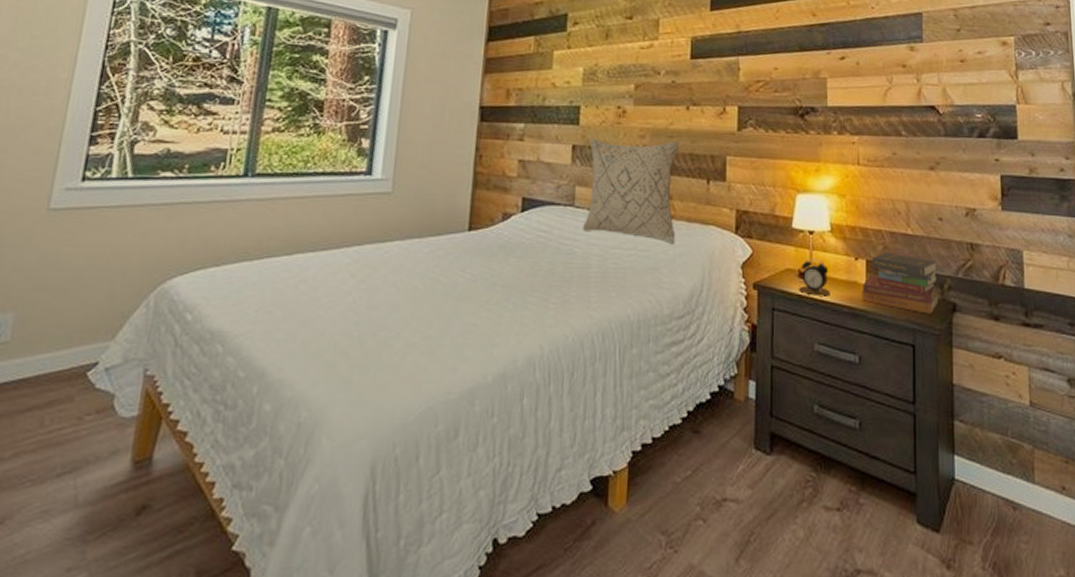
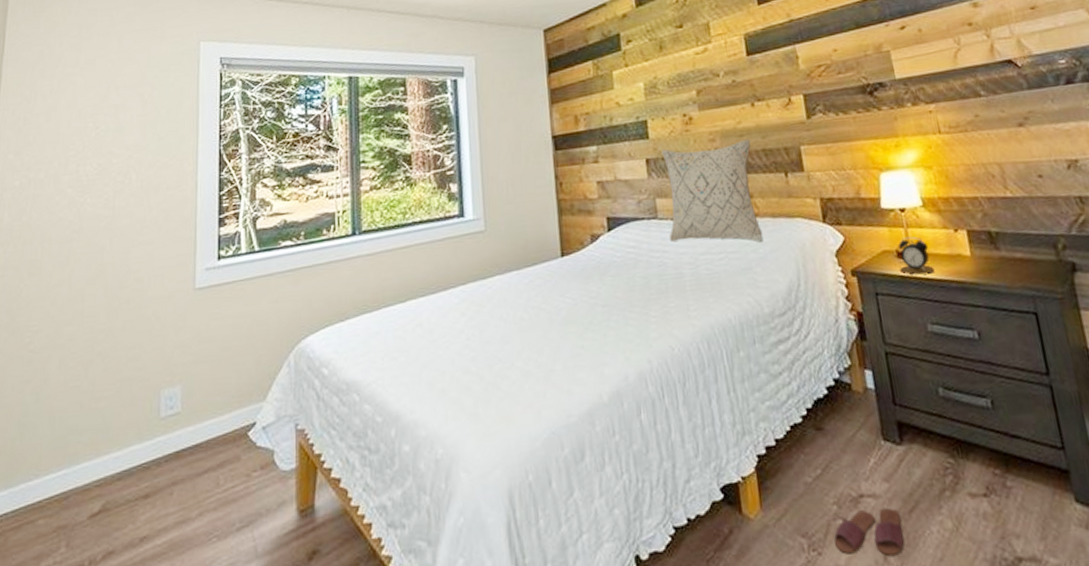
slippers: none [692,513,757,558] -> present [834,507,904,556]
books: present [861,252,939,314] -> none [968,219,1055,278]

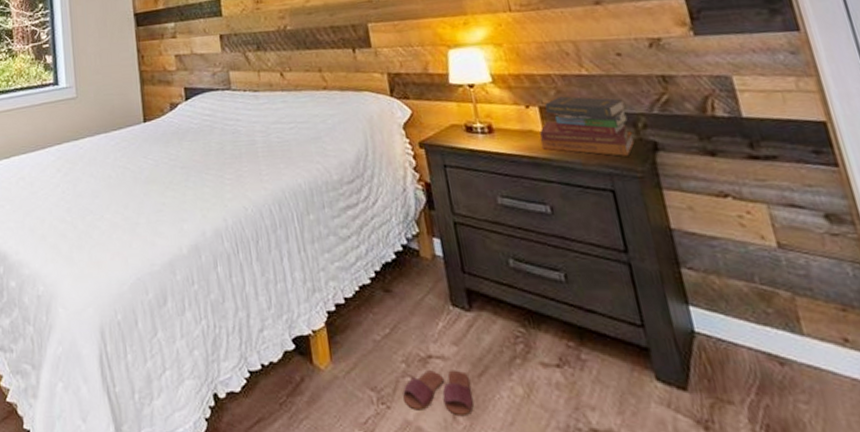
pillow: present [661,138,764,244] -> none [234,16,332,115]
alarm clock: present [898,237,935,276] -> none [467,112,505,150]
books: none [968,219,1055,278] -> present [540,96,635,156]

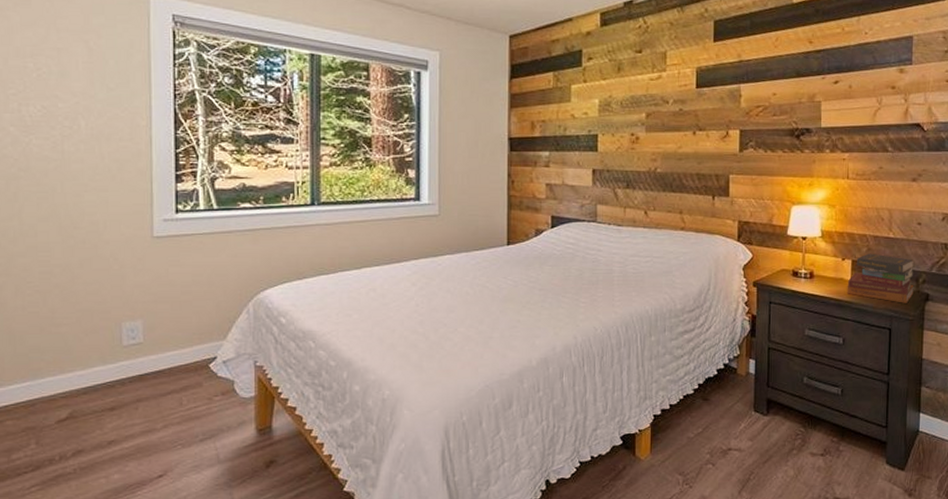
slippers: present [403,370,474,415] -> none [704,458,756,491]

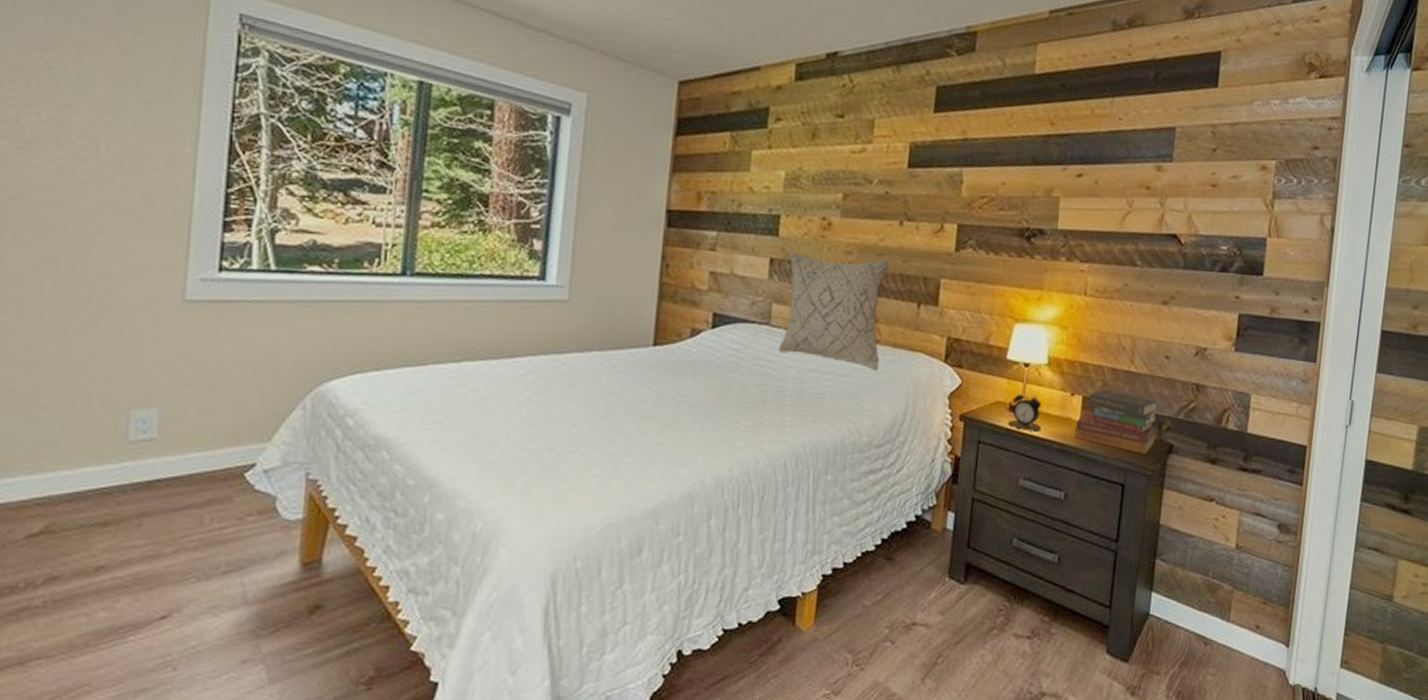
pillow: none [605,163,687,253] -> present [779,252,889,372]
alarm clock: none [793,261,820,291] -> present [1008,392,1042,432]

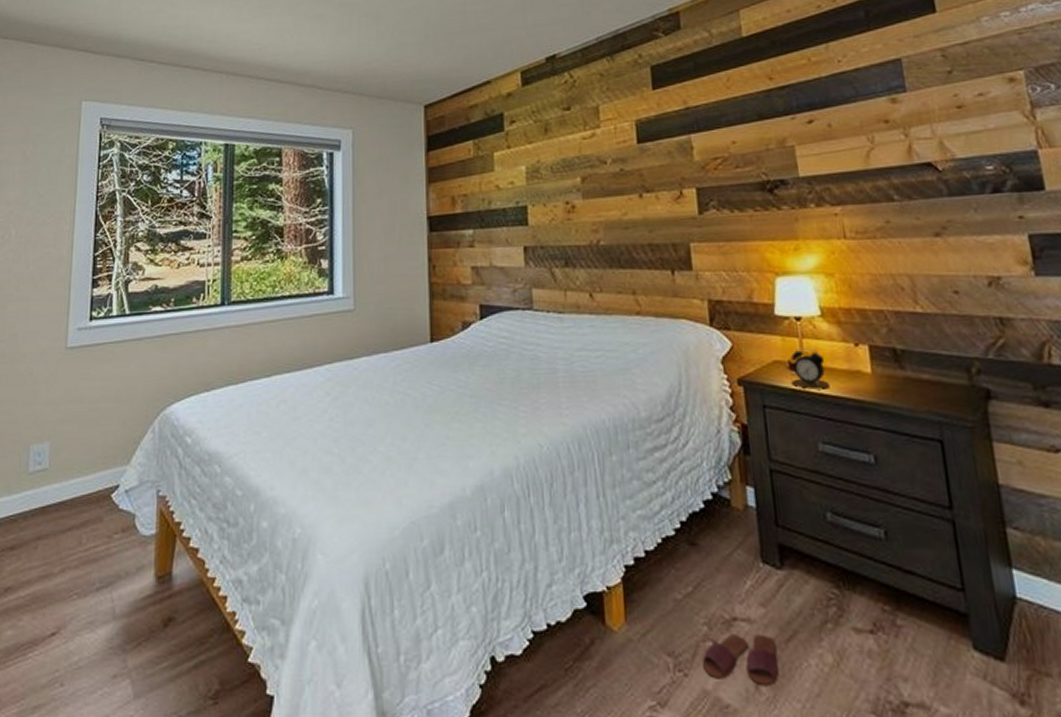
pillow: present [779,252,889,372] -> none [541,232,645,344]
slippers: none [879,636,946,678] -> present [702,634,779,685]
books: present [1074,389,1157,454] -> none [867,335,967,404]

